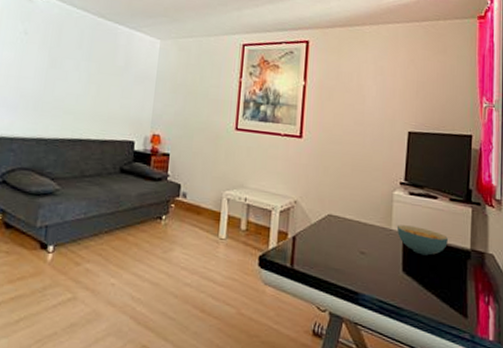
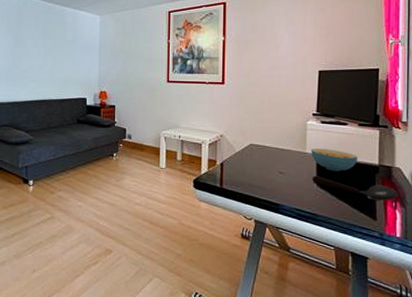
spoon: none [397,258,493,294] -> present [312,175,399,201]

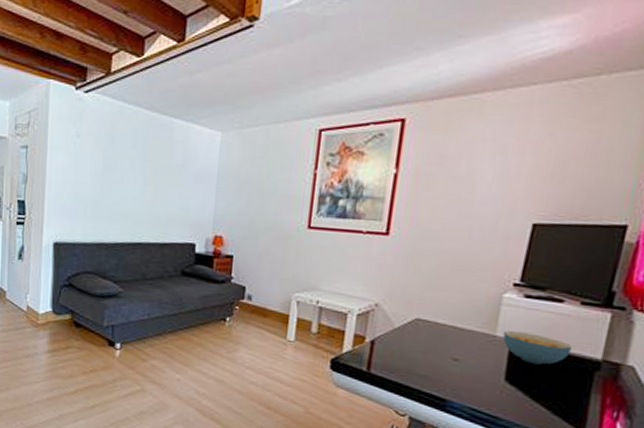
spoon: present [312,175,399,201] -> none [499,367,626,409]

